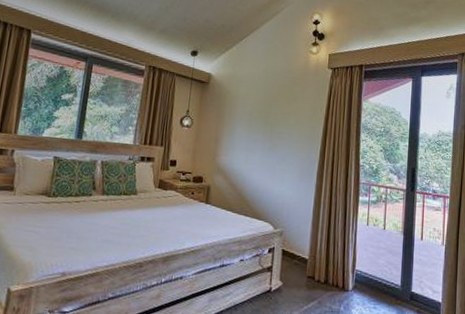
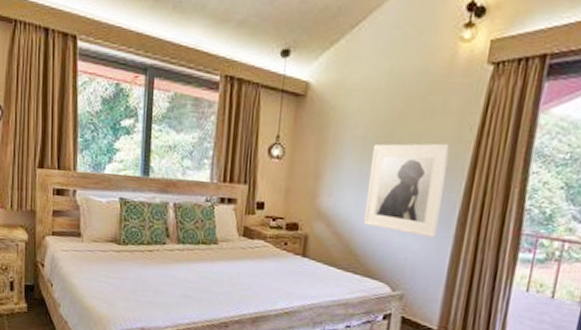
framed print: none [252,118,308,187] -> present [364,143,450,239]

